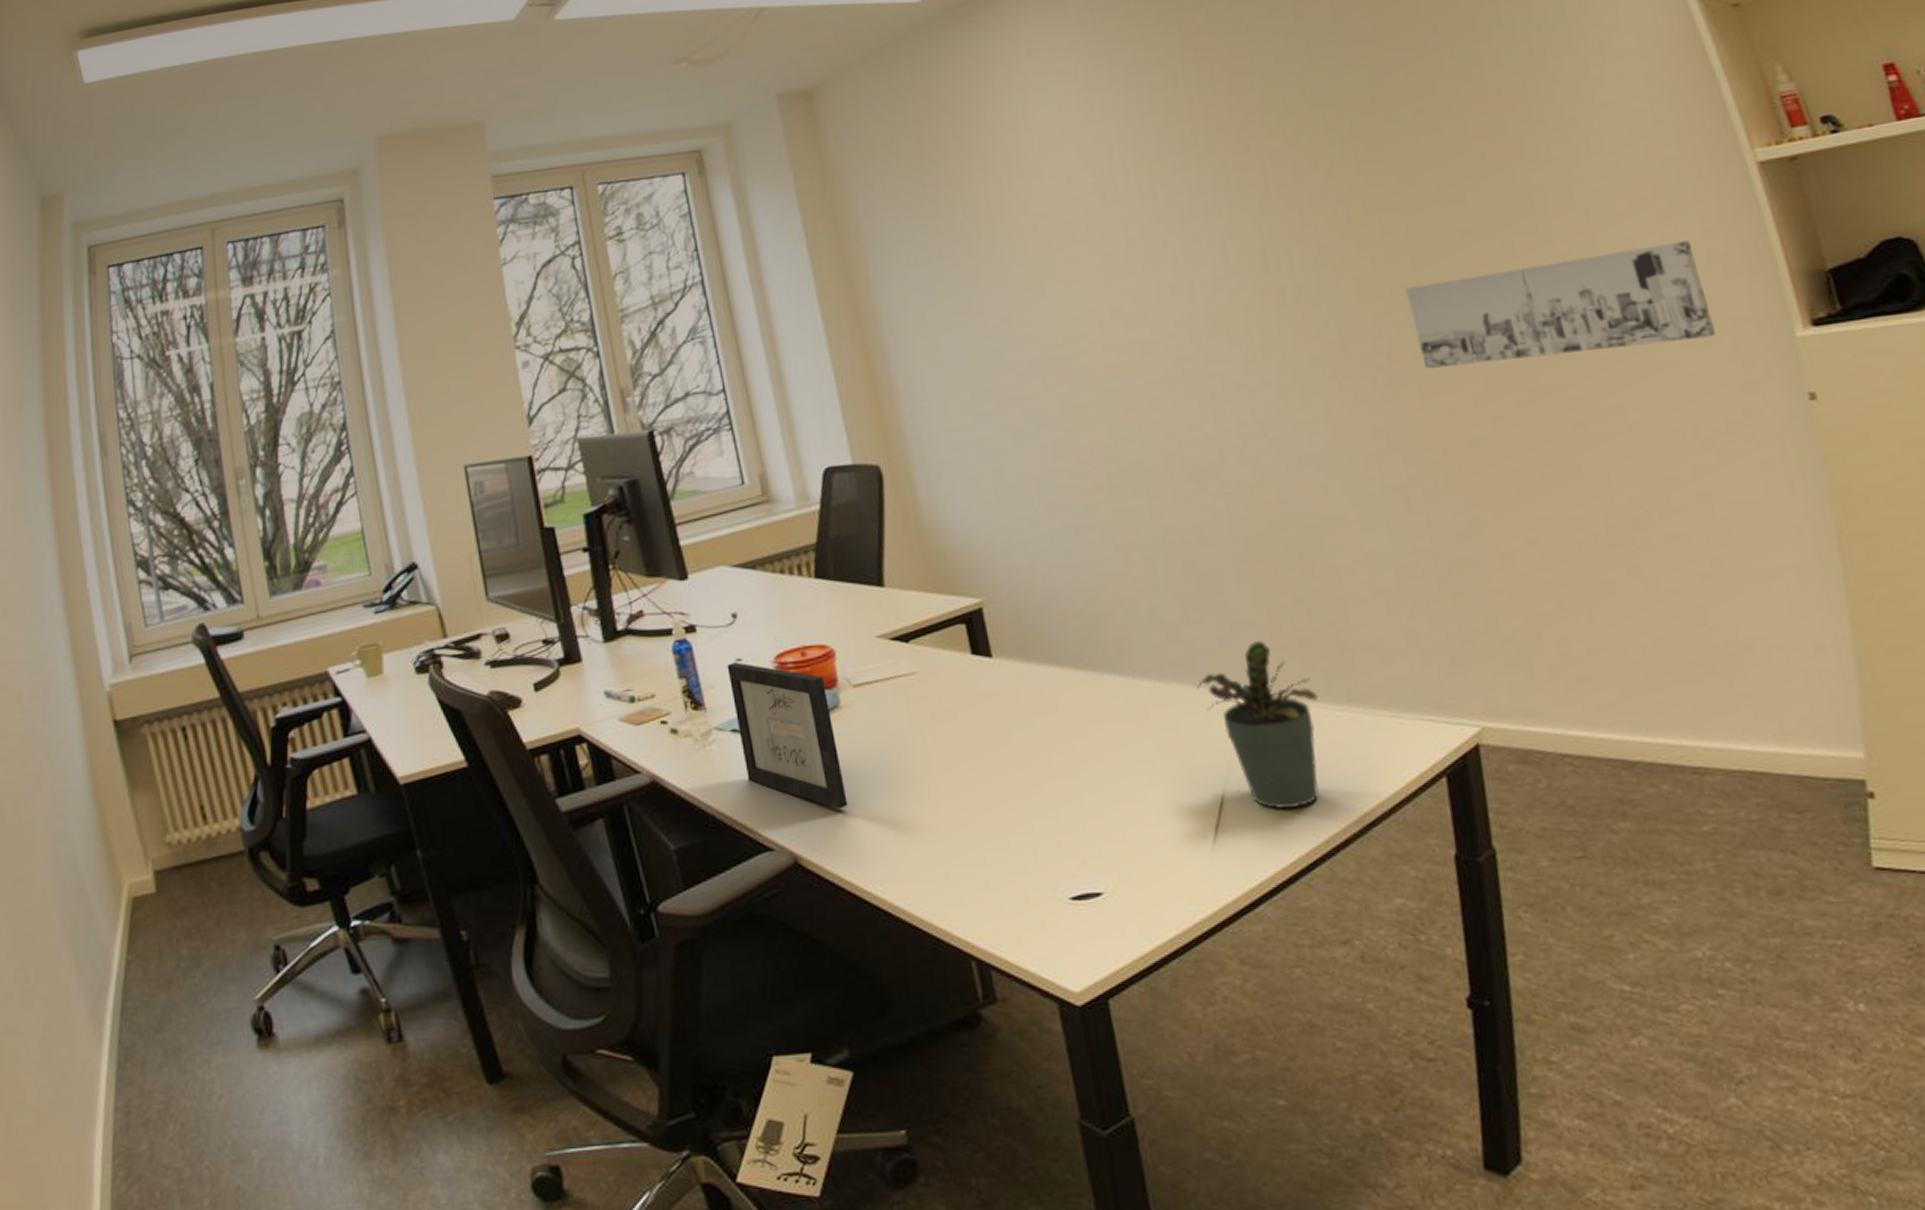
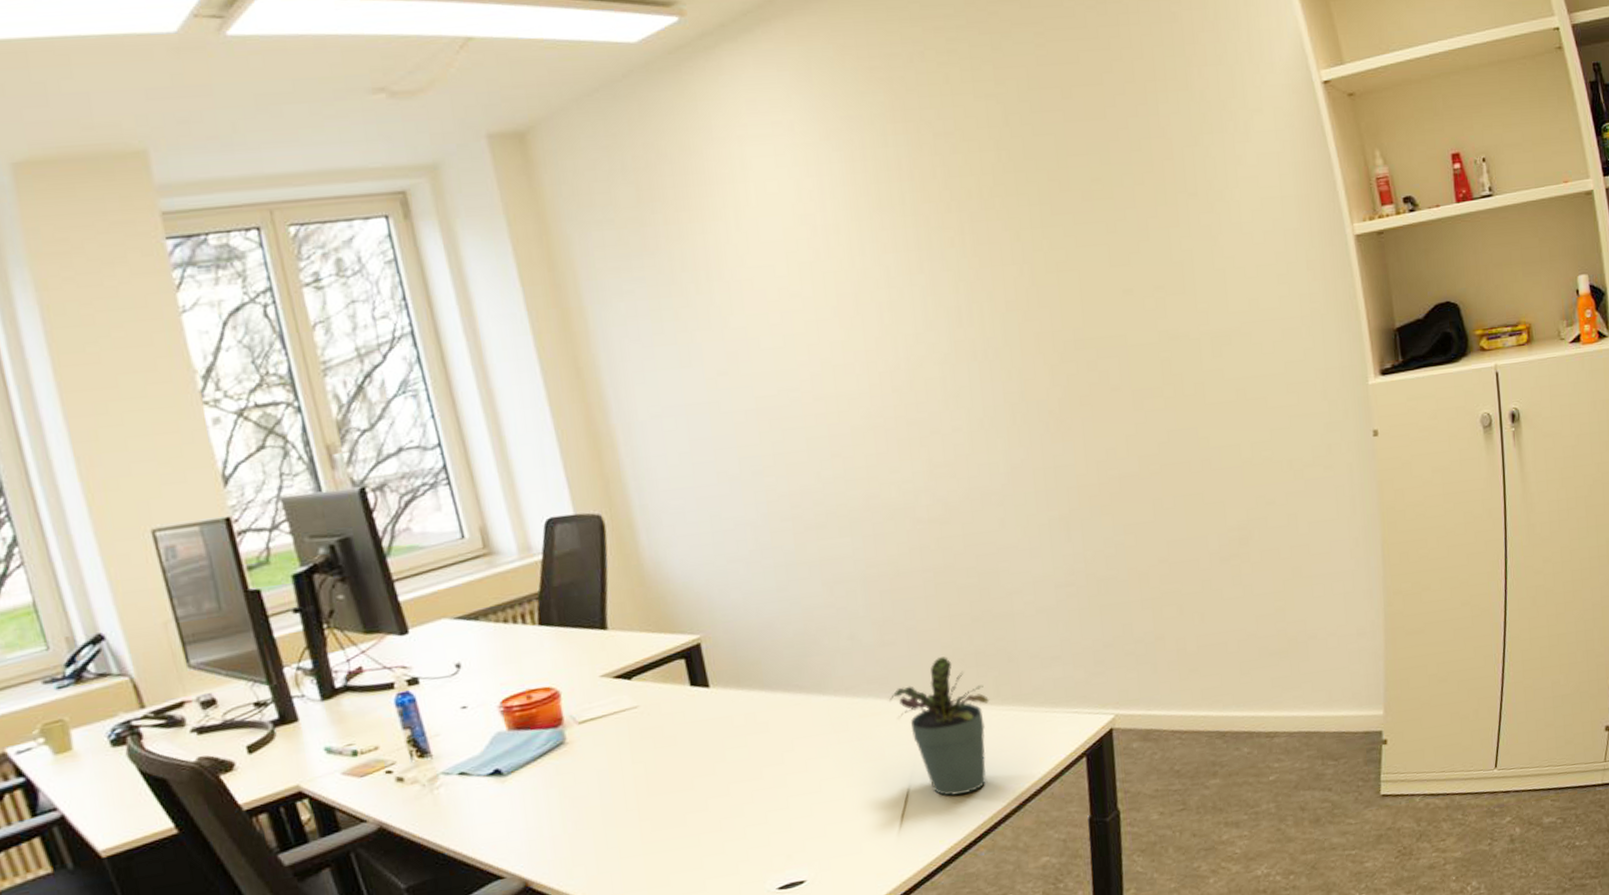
picture frame: present [727,662,848,809] -> none [452,709,575,835]
wall art: present [1405,240,1716,368] -> none [1077,302,1312,414]

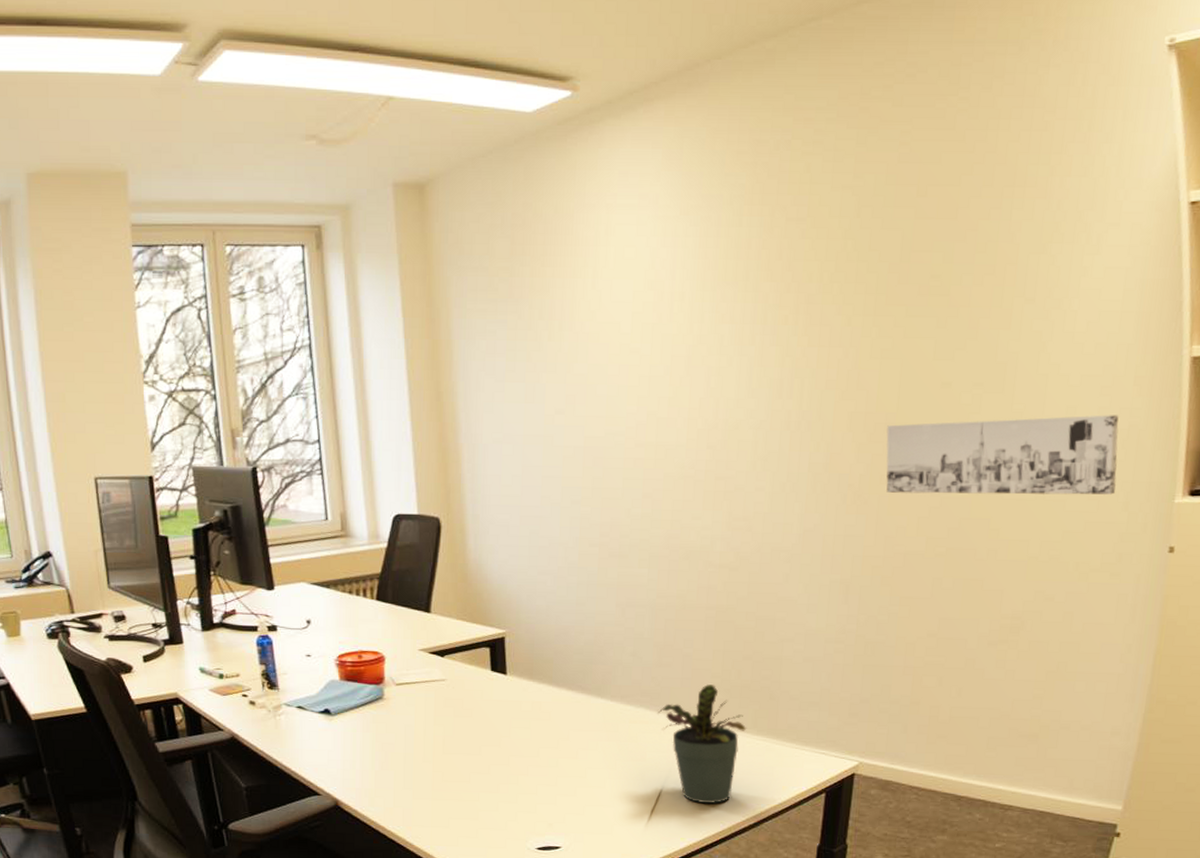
wall art: none [1077,302,1312,414] -> present [886,415,1119,495]

